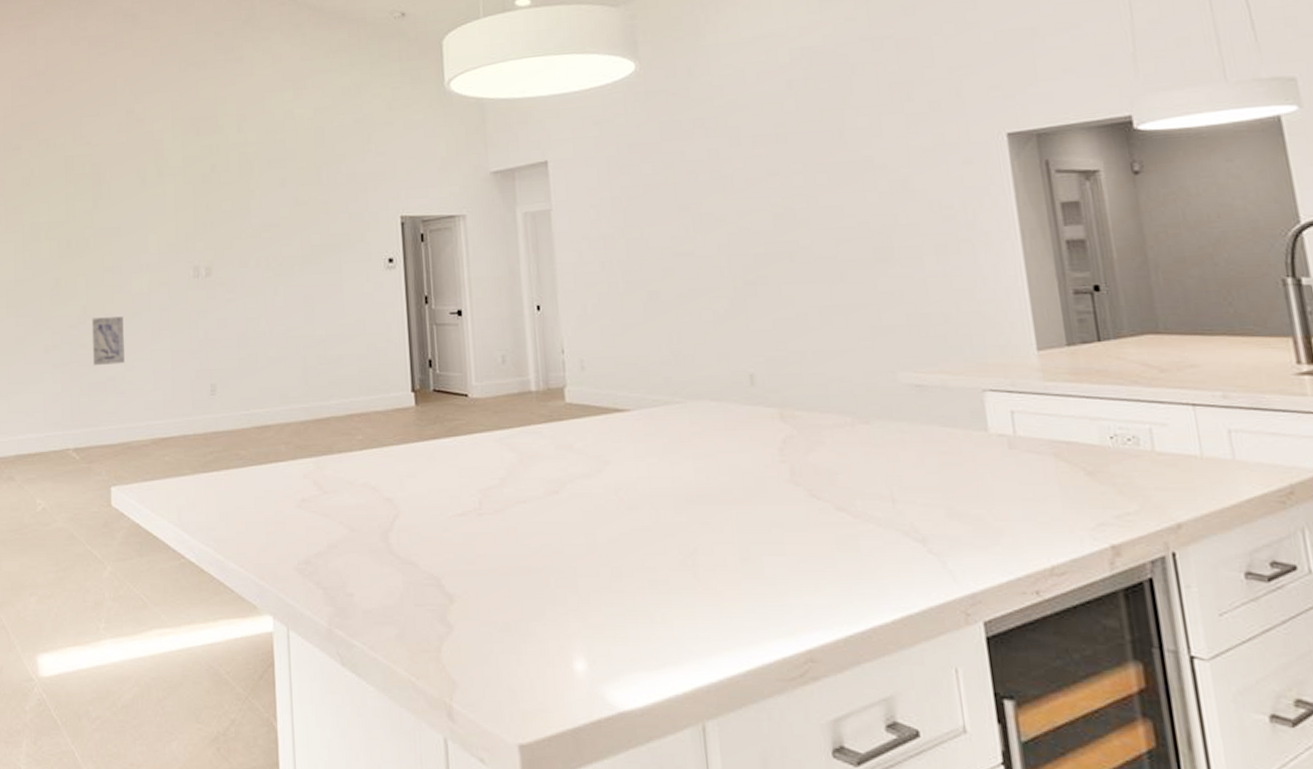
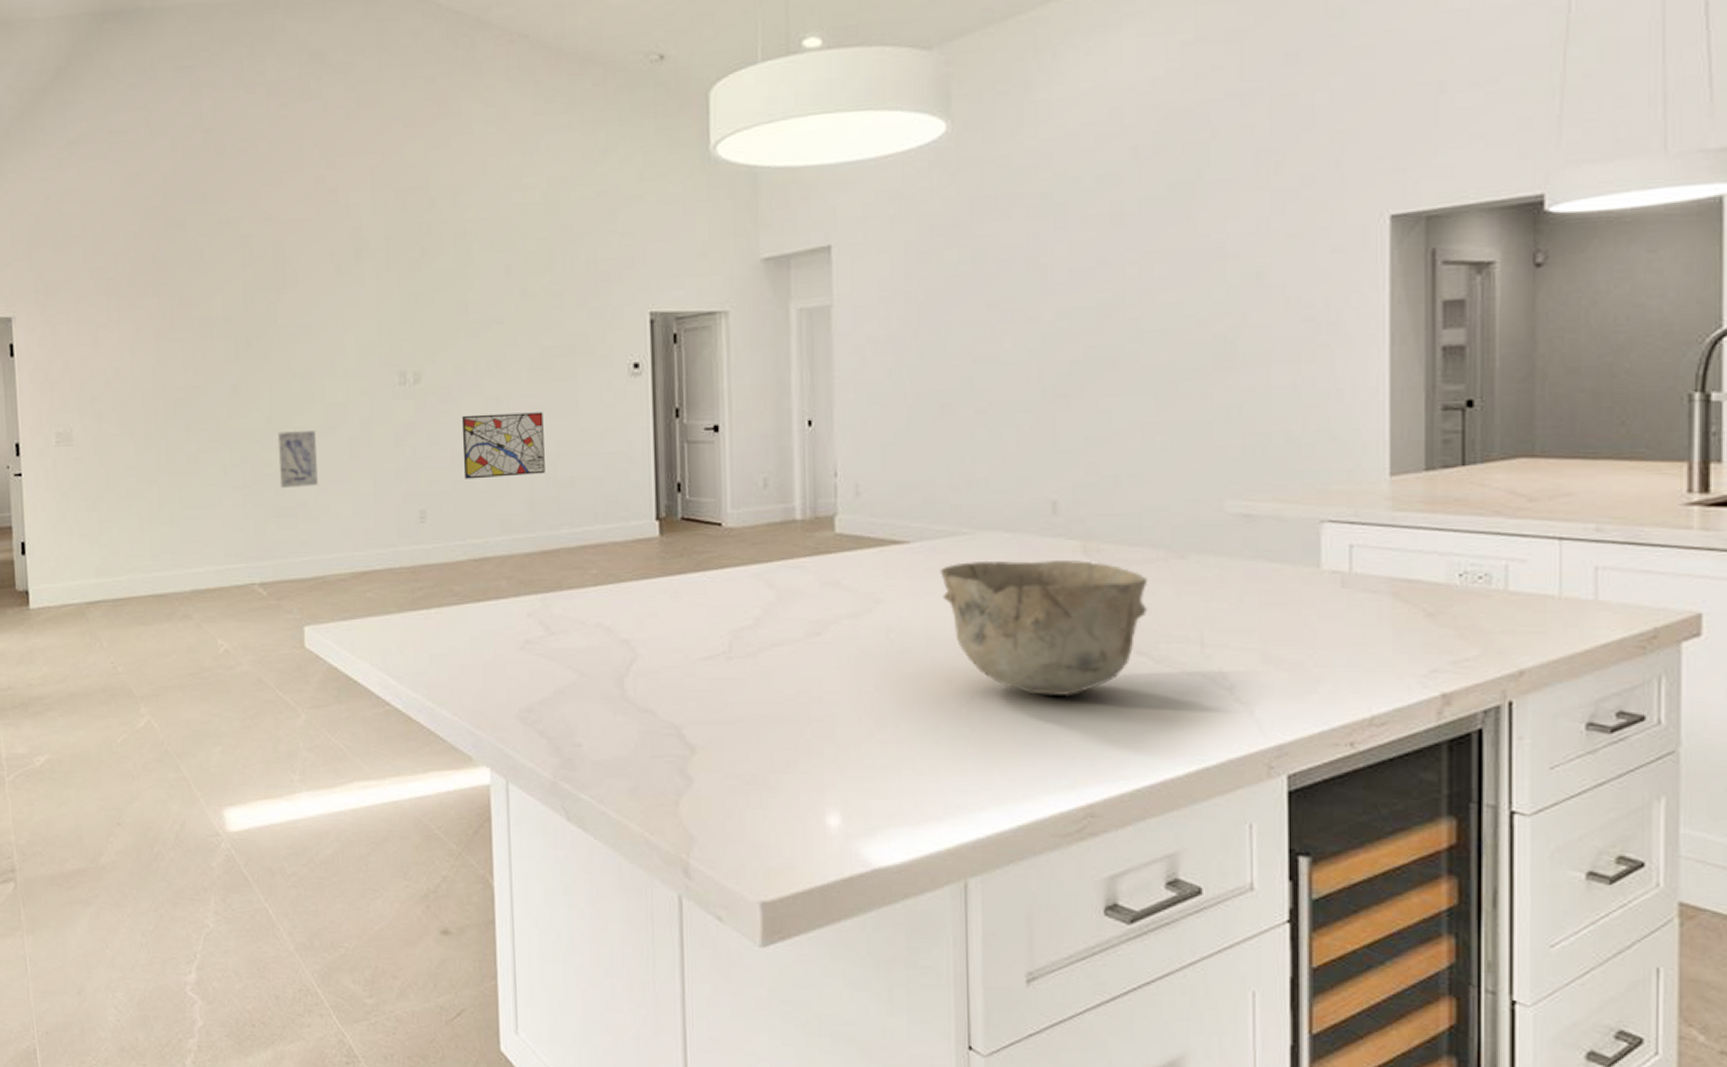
wall art: none [245,300,317,357] -> present [461,412,545,479]
bowl: none [658,426,843,549] -> present [940,560,1149,697]

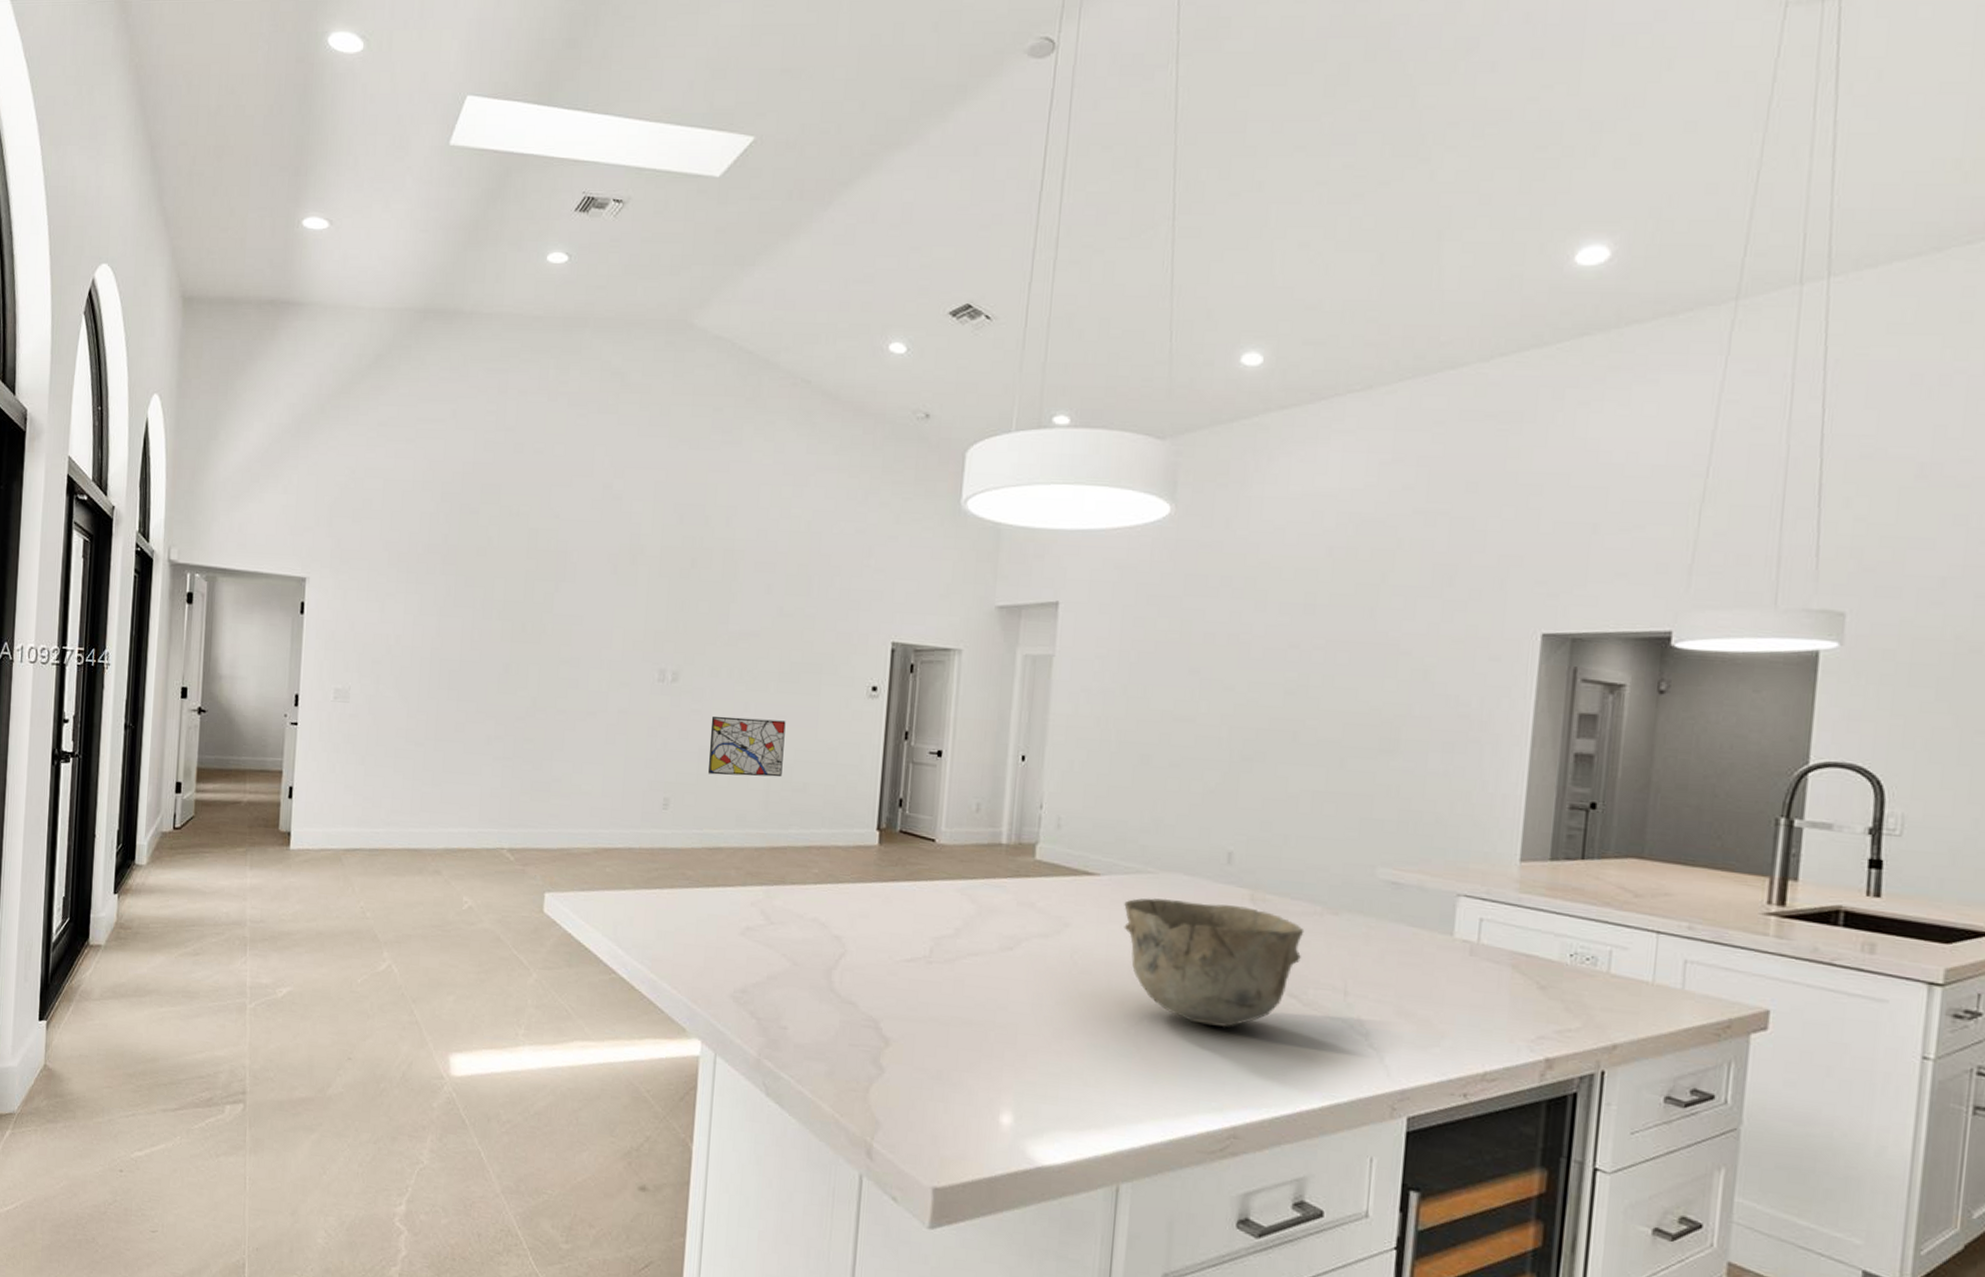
wall art: present [277,430,318,489] -> none [537,711,576,765]

